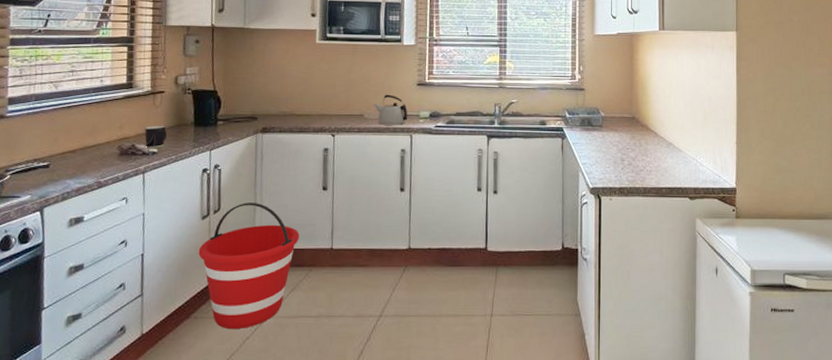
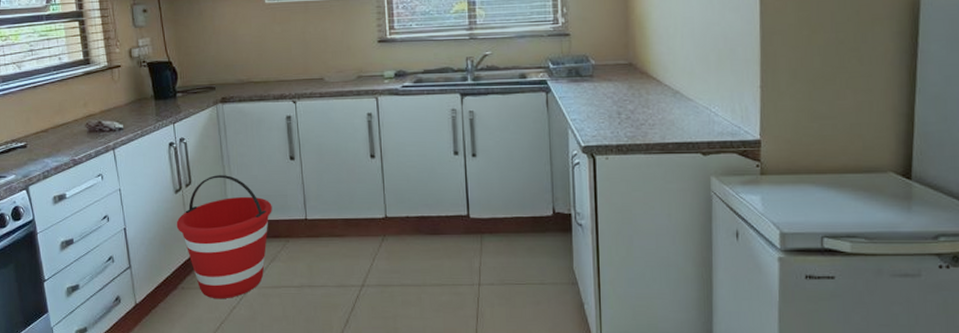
mug: present [144,125,167,149] -> none [107,100,130,125]
kettle: present [374,94,408,126] -> none [333,54,372,89]

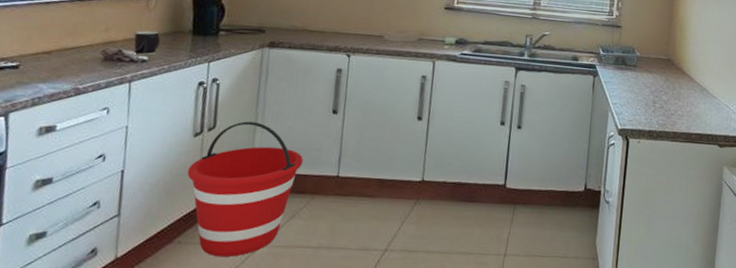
mug: none [107,100,130,125] -> present [133,30,160,56]

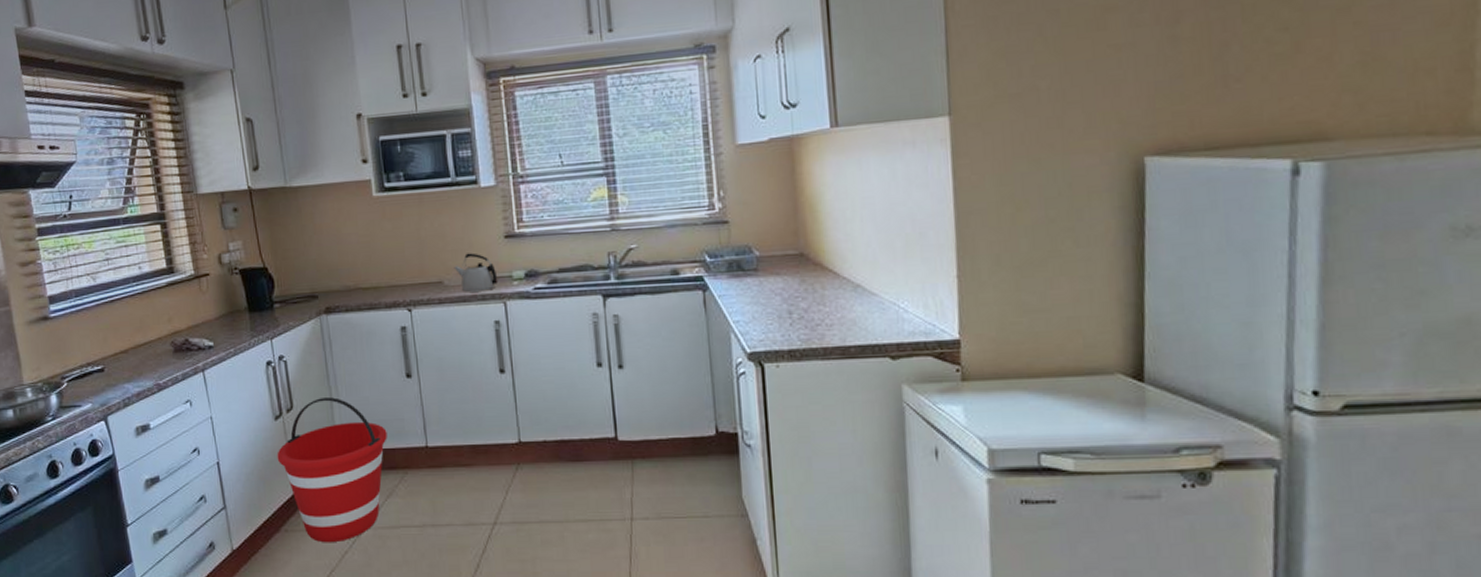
mug: present [133,30,160,56] -> none [195,313,221,343]
kettle: none [395,16,433,50] -> present [453,253,499,293]

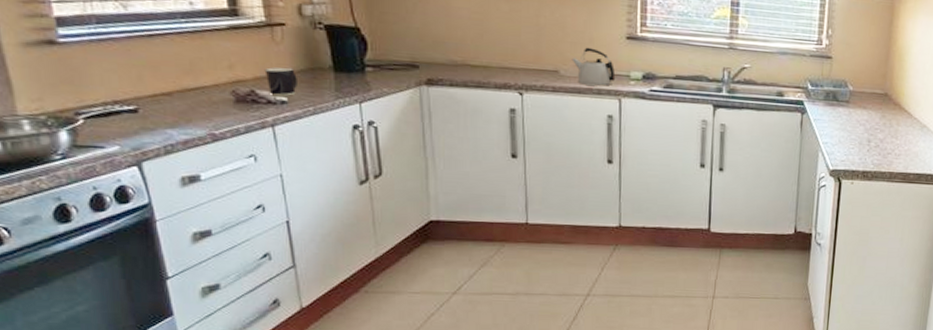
mug: none [195,313,221,343] -> present [264,67,297,97]
bucket: present [277,397,387,543] -> none [360,167,486,305]

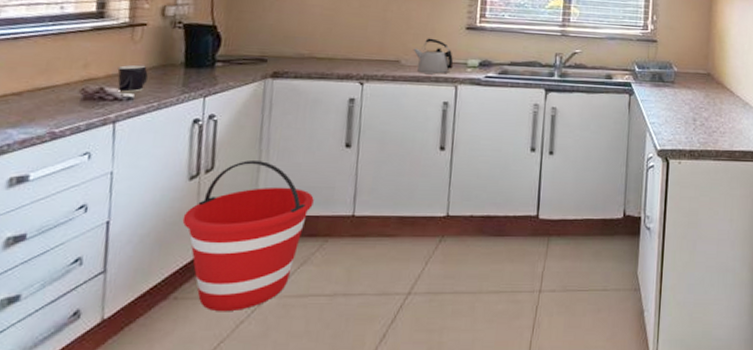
bucket: none [360,167,486,305] -> present [182,160,314,312]

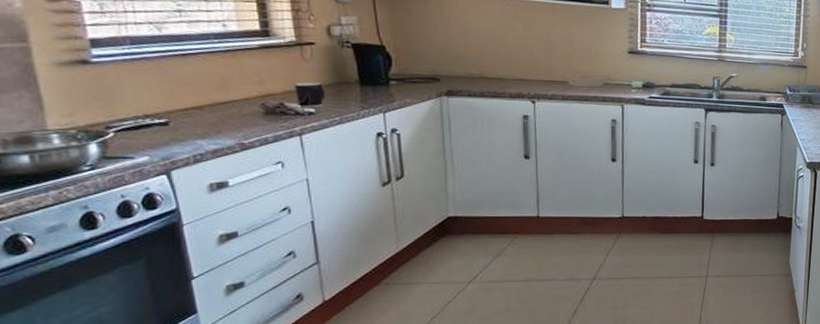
bucket: present [182,160,314,312] -> none [382,169,501,294]
kettle: present [413,38,454,75] -> none [579,61,619,95]

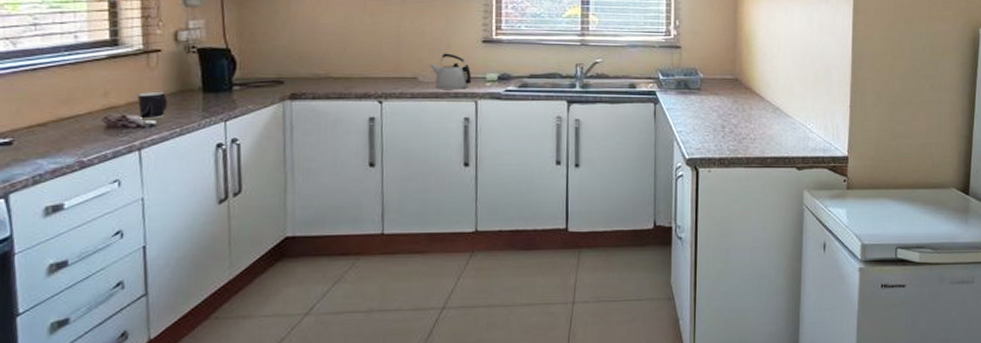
kettle: none [579,61,619,95] -> present [429,53,472,91]

